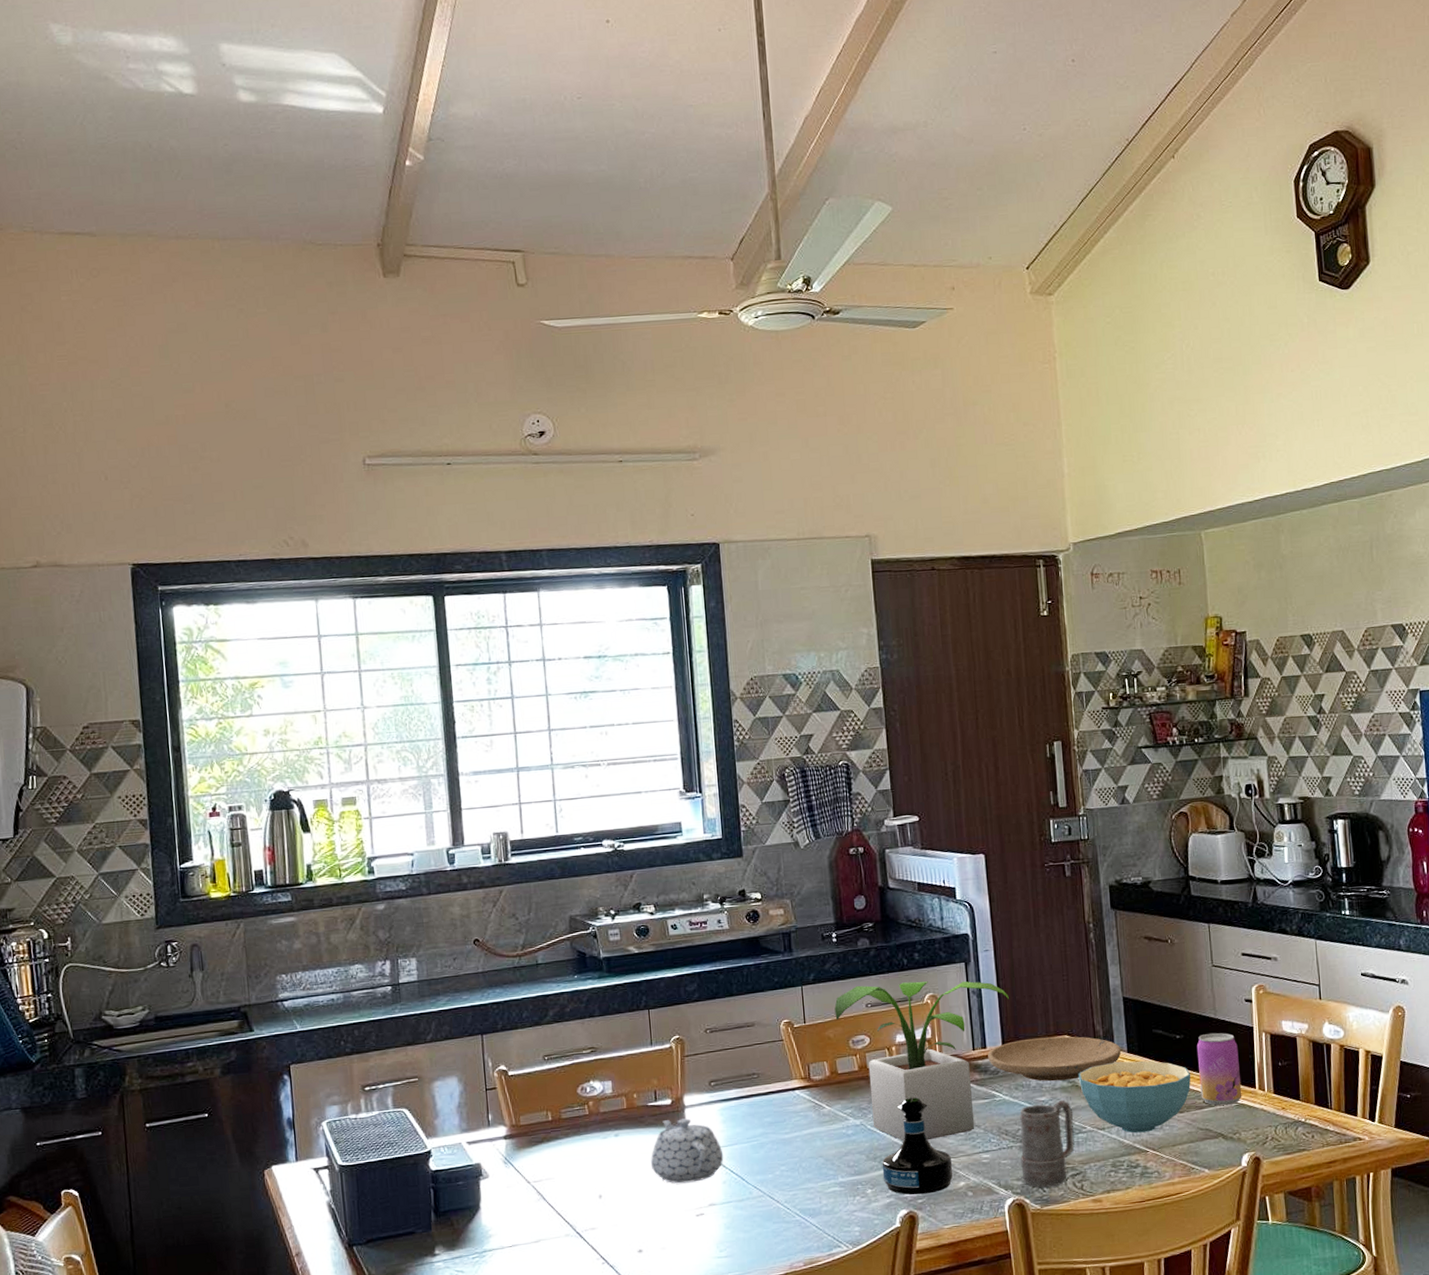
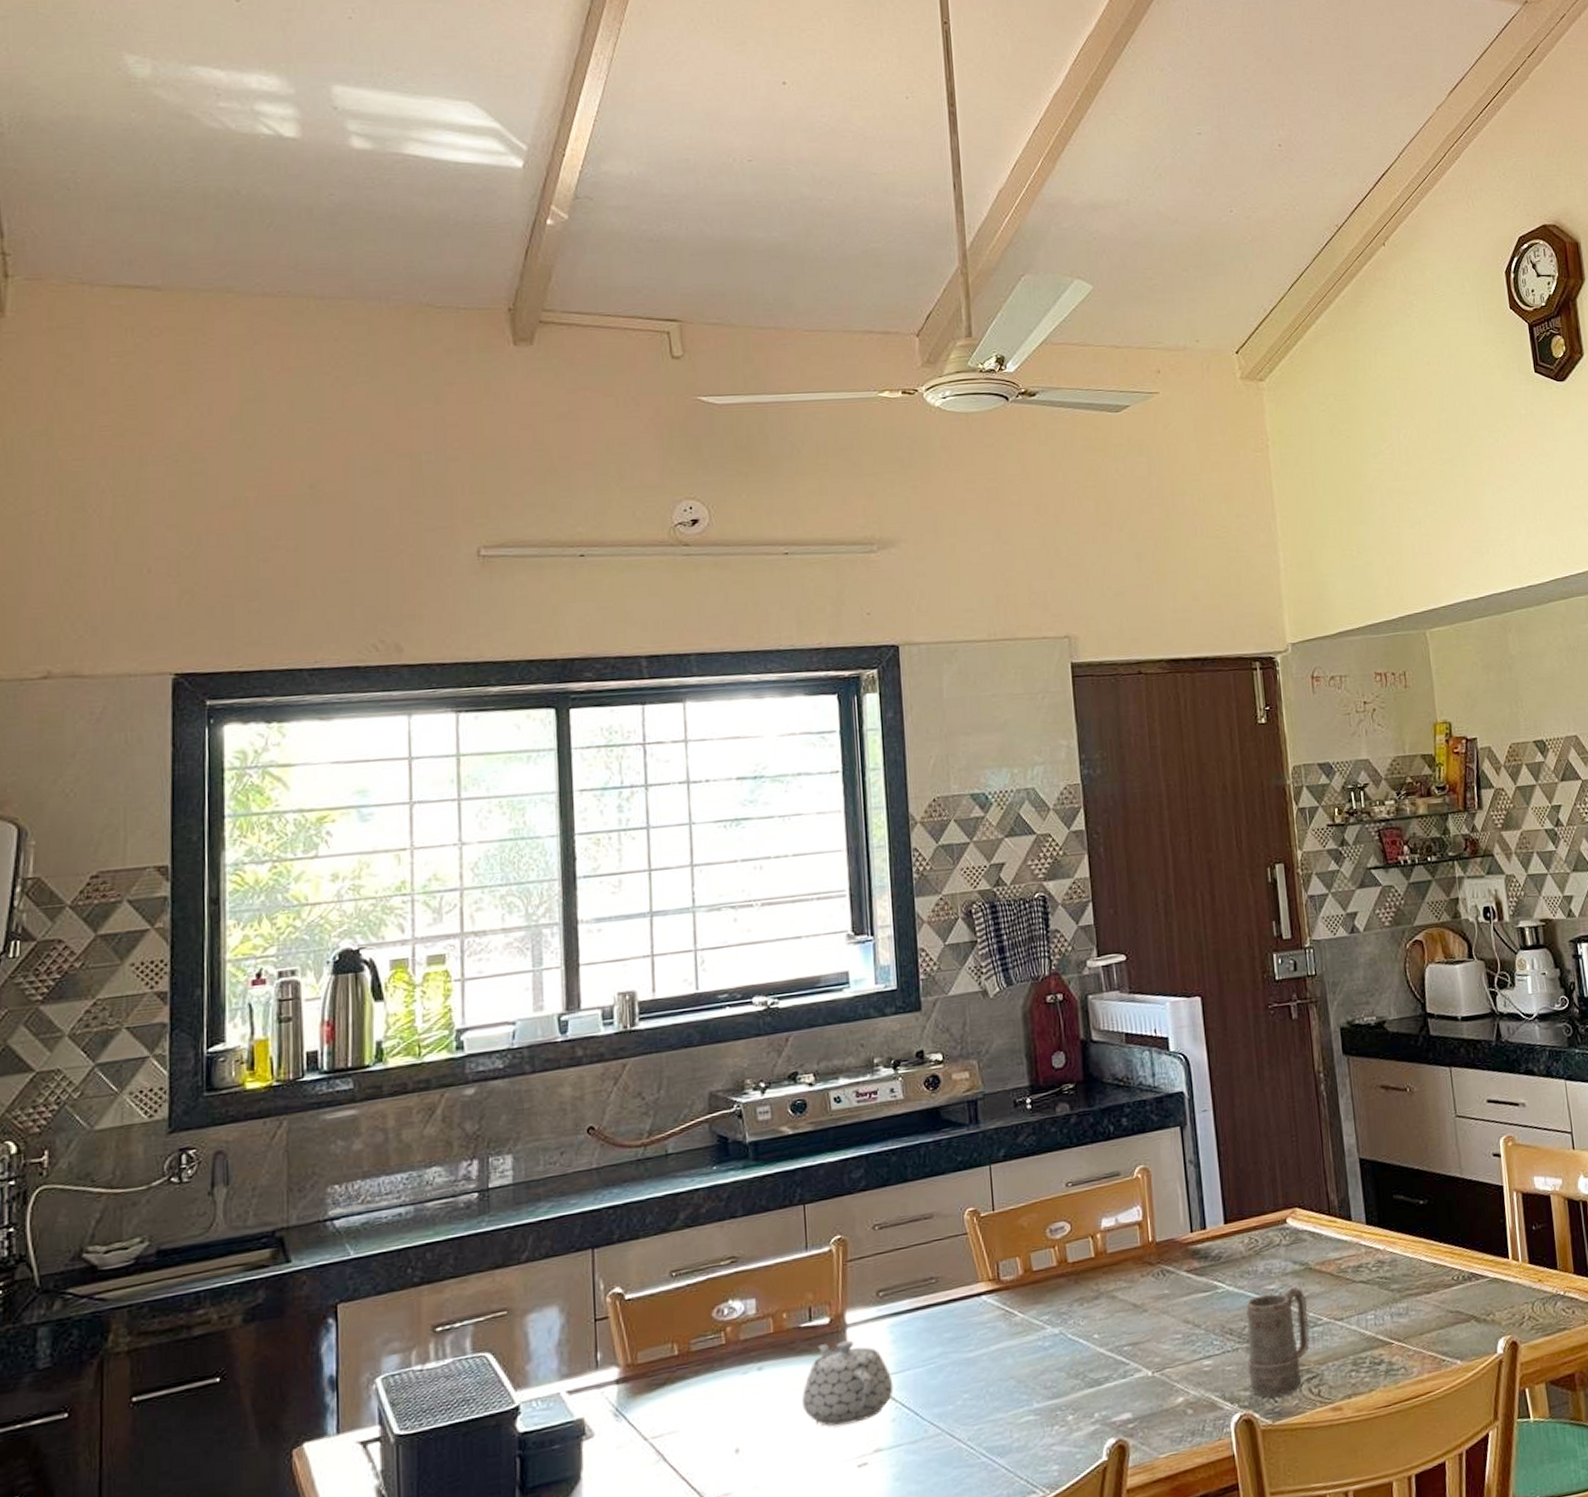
potted plant: present [834,981,1009,1141] -> none [1029,1148,1231,1350]
tequila bottle: present [882,1097,953,1195] -> none [1085,1295,1170,1419]
plate: present [988,1036,1122,1082] -> none [1208,1208,1360,1266]
cereal bowl: present [1078,1060,1191,1133] -> none [1311,1233,1438,1322]
beverage can: present [1196,1032,1242,1106] -> none [1442,1194,1495,1282]

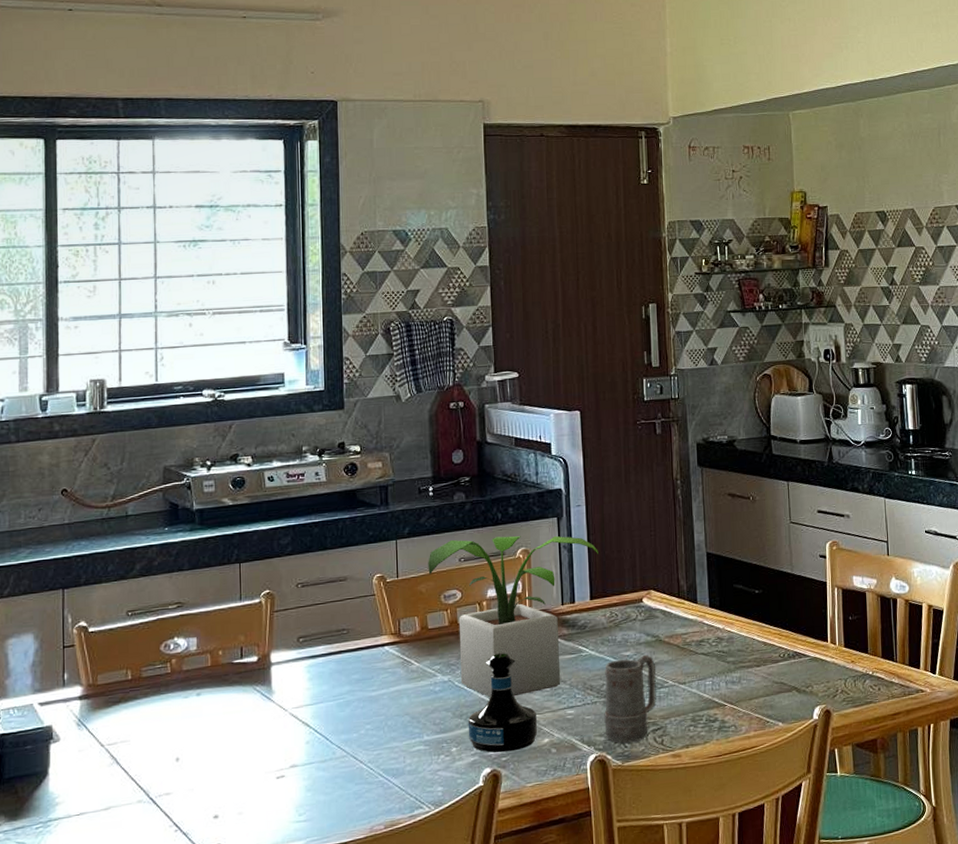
teapot: present [802,1340,894,1426] -> none [233,676,308,745]
potted plant: none [1029,1148,1231,1350] -> present [428,535,598,697]
tequila bottle: none [1085,1295,1170,1419] -> present [468,653,538,753]

